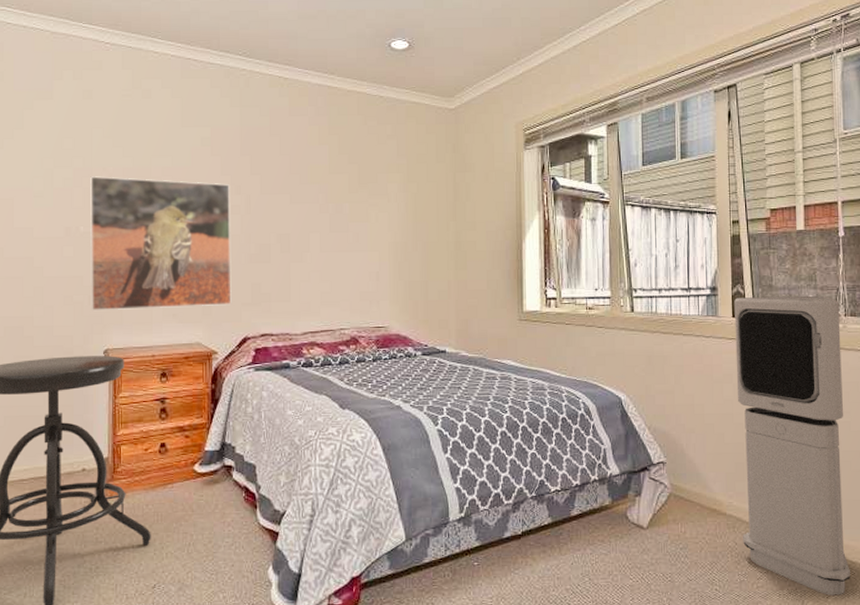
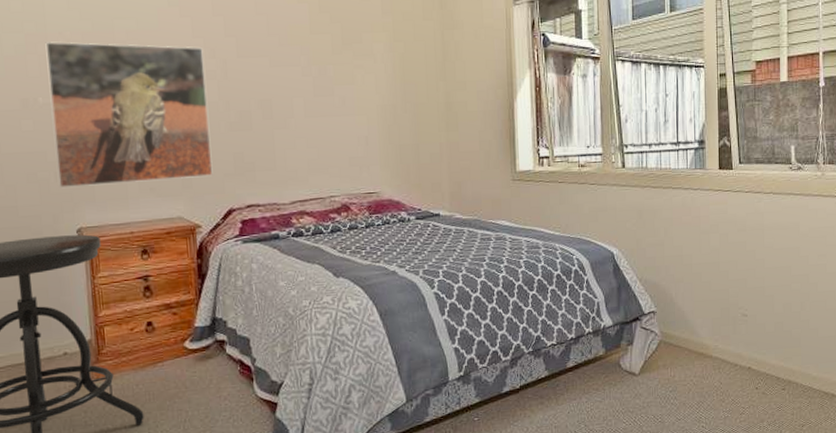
air purifier: present [734,295,850,596] -> none [721,145,823,425]

